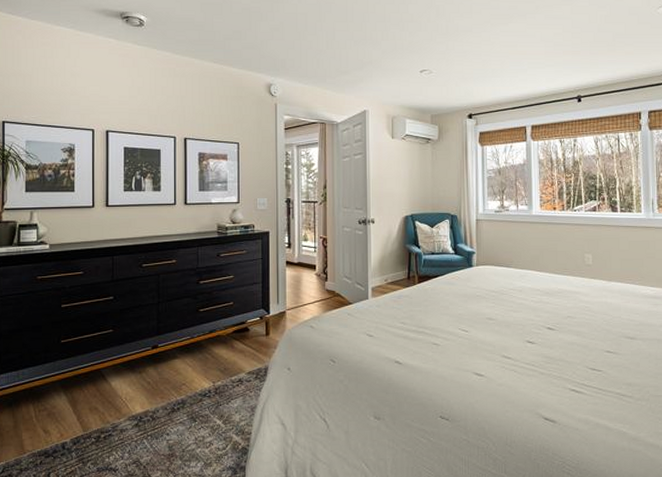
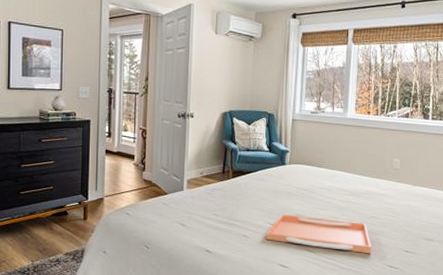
serving tray: none [458,318,571,357] -> present [266,214,372,254]

